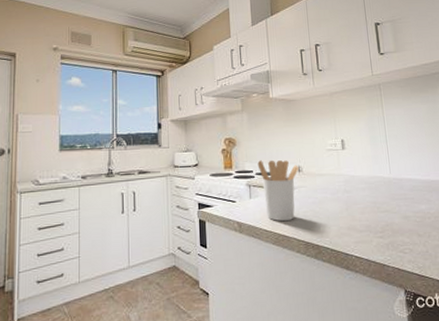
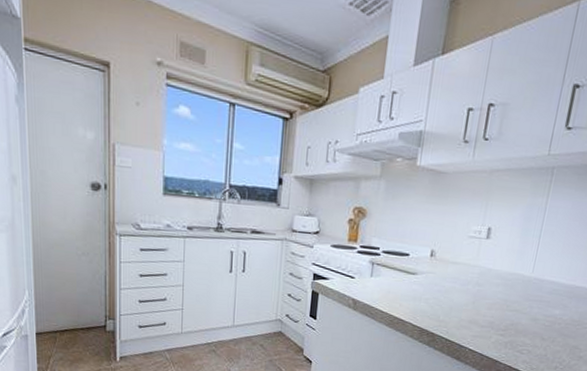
utensil holder: present [257,160,300,222] -> none [385,237,433,306]

